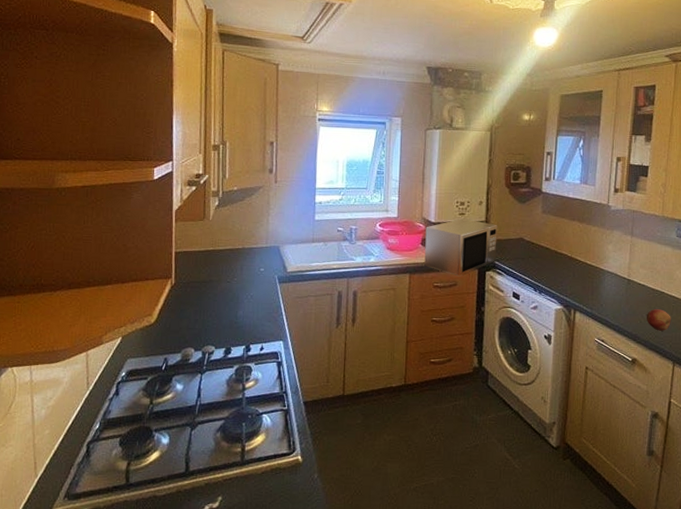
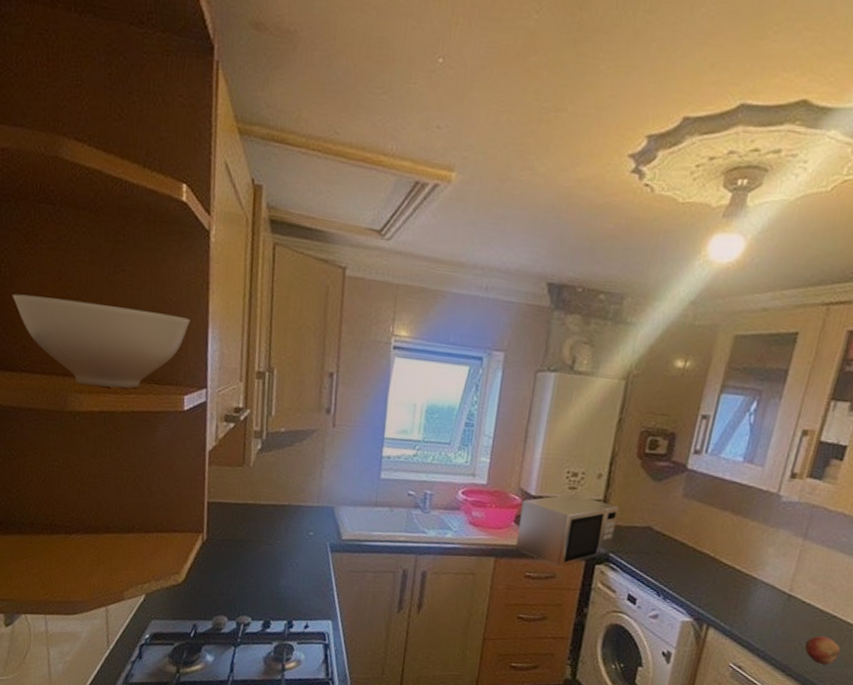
bowl: none [9,98,158,166] -> present [12,294,191,389]

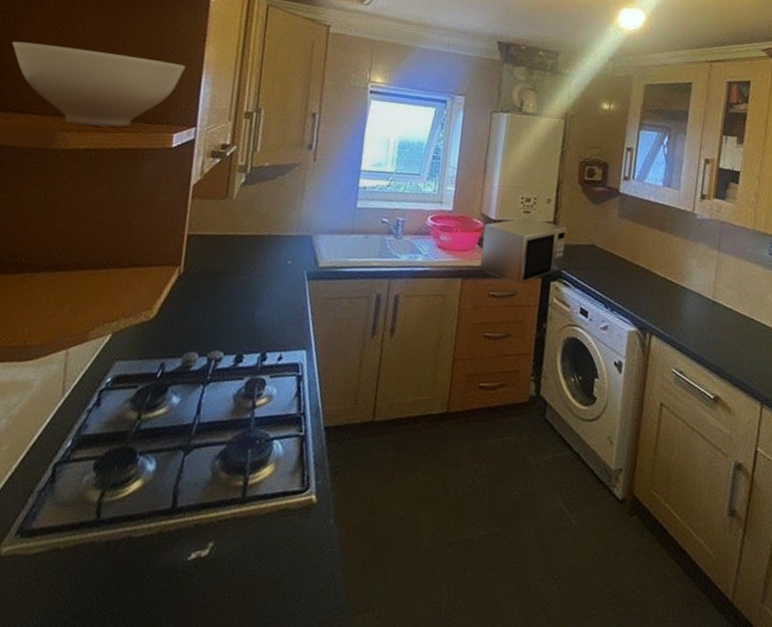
fruit: present [805,636,840,665] -> none [732,338,760,365]

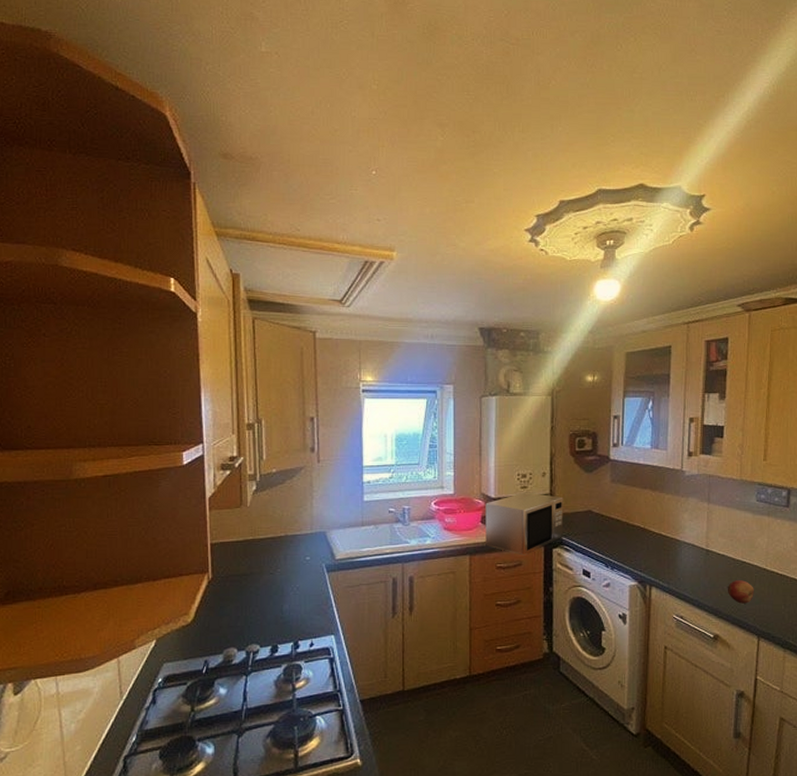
bowl: present [11,41,186,127] -> none [16,382,184,453]
fruit: none [732,338,760,365] -> present [728,580,754,604]

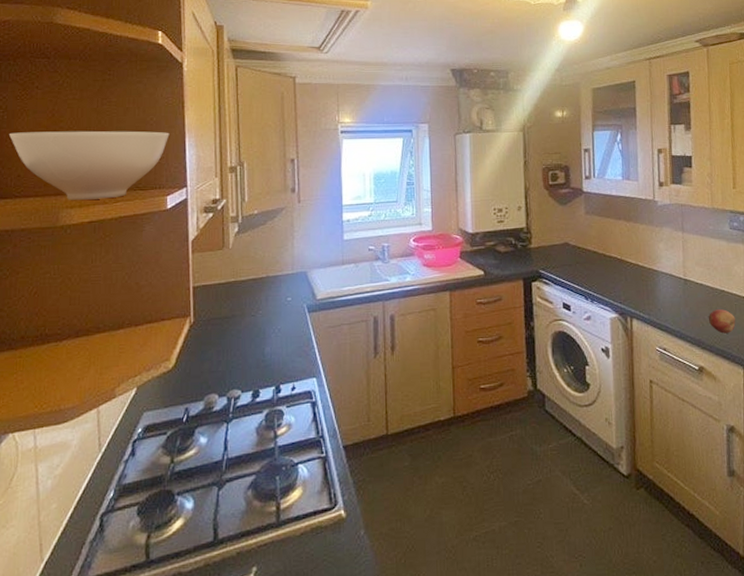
bowl: none [16,382,184,453] -> present [8,130,170,200]
microwave: present [485,492,564,556] -> none [463,226,542,290]

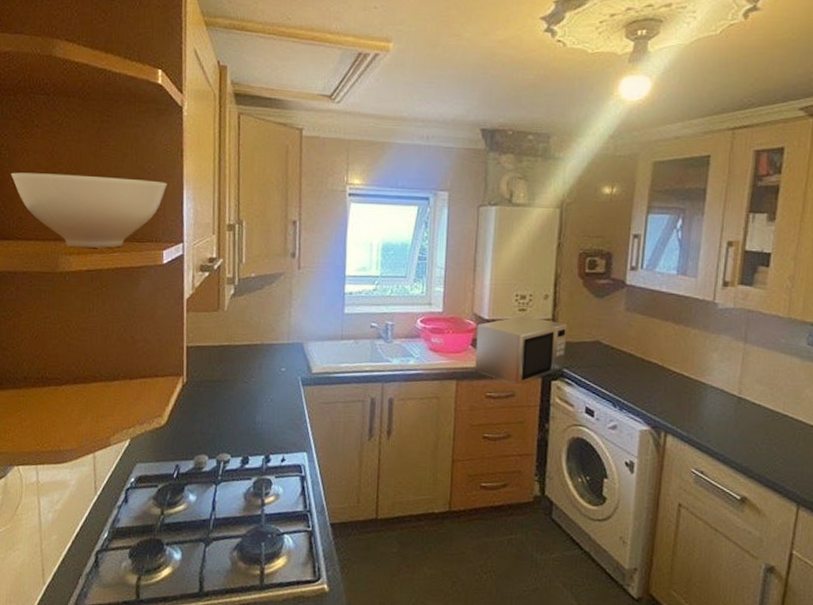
microwave: none [463,226,542,290] -> present [475,315,568,386]
fruit: present [709,309,736,334] -> none [762,436,796,465]

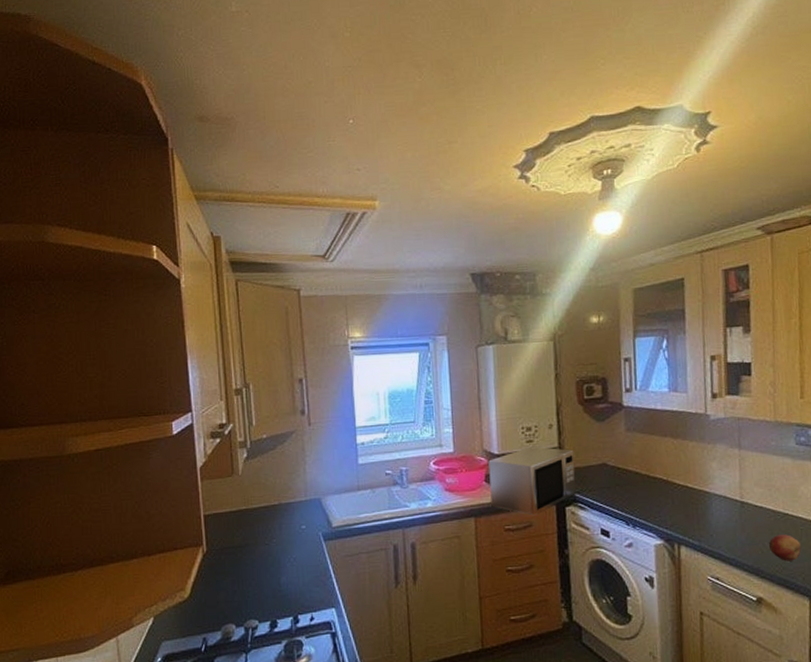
bowl: present [10,172,167,248] -> none [9,353,171,428]
fruit: none [762,436,796,465] -> present [769,534,801,562]

